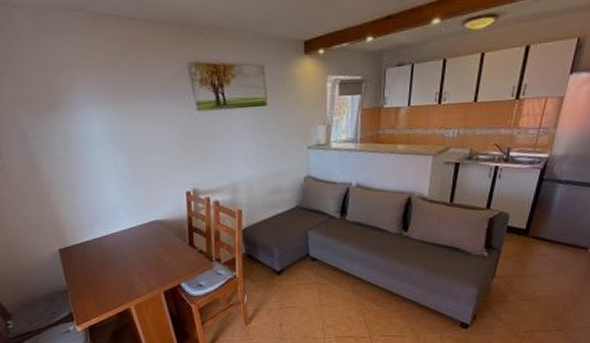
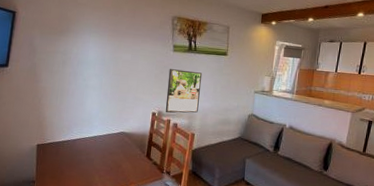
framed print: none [196,132,241,190] -> present [165,69,203,114]

